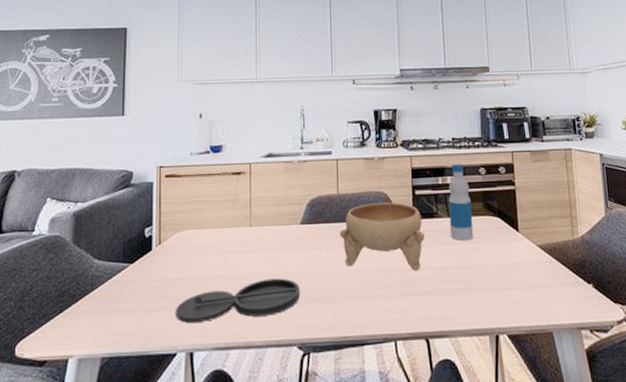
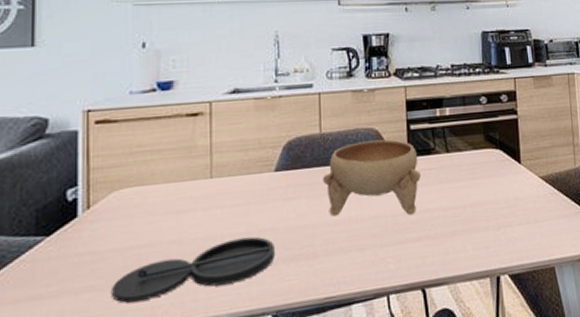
bottle: present [448,163,474,240] -> none [446,93,474,177]

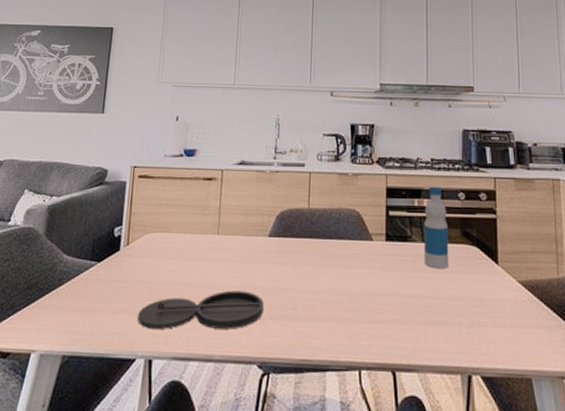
bowl: present [323,139,421,217] -> none [308,221,396,297]
bottle: none [446,93,474,177] -> present [423,186,449,268]

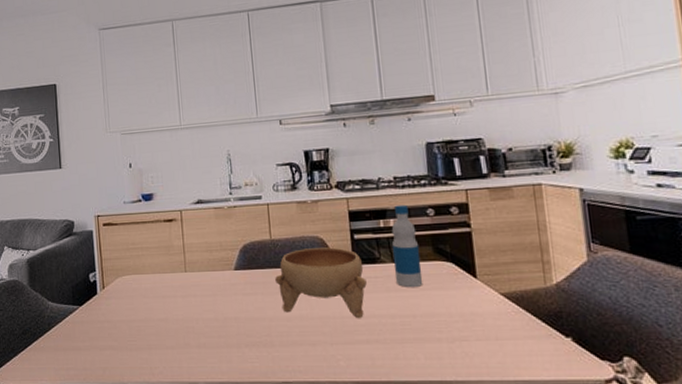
plate: present [138,290,264,329] -> none [123,322,239,362]
bowl: none [308,221,396,297] -> present [275,247,367,319]

